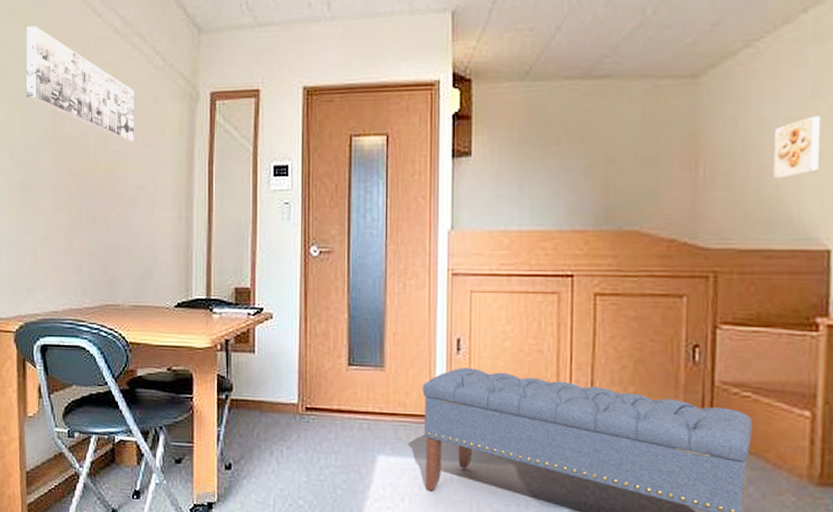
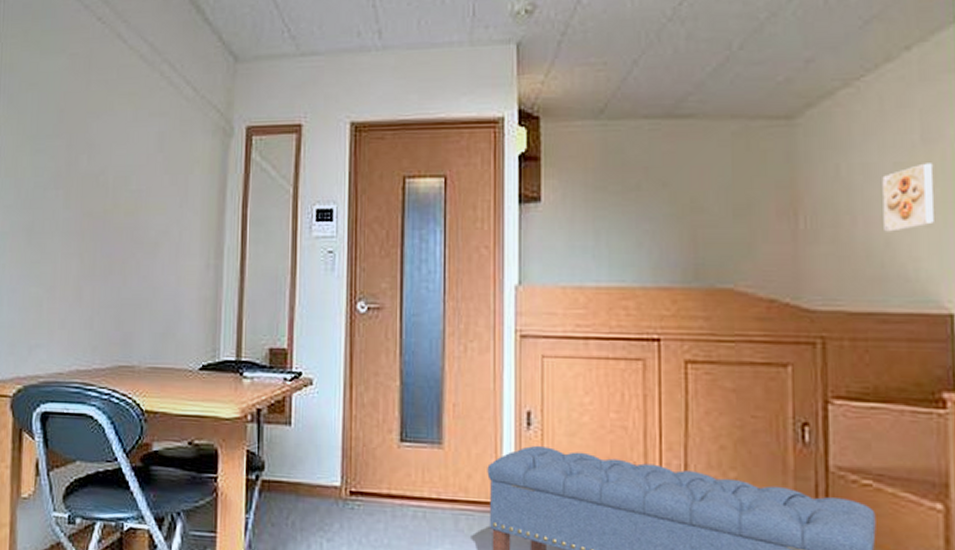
wall art: present [26,26,135,142] -> none [39,51,161,181]

